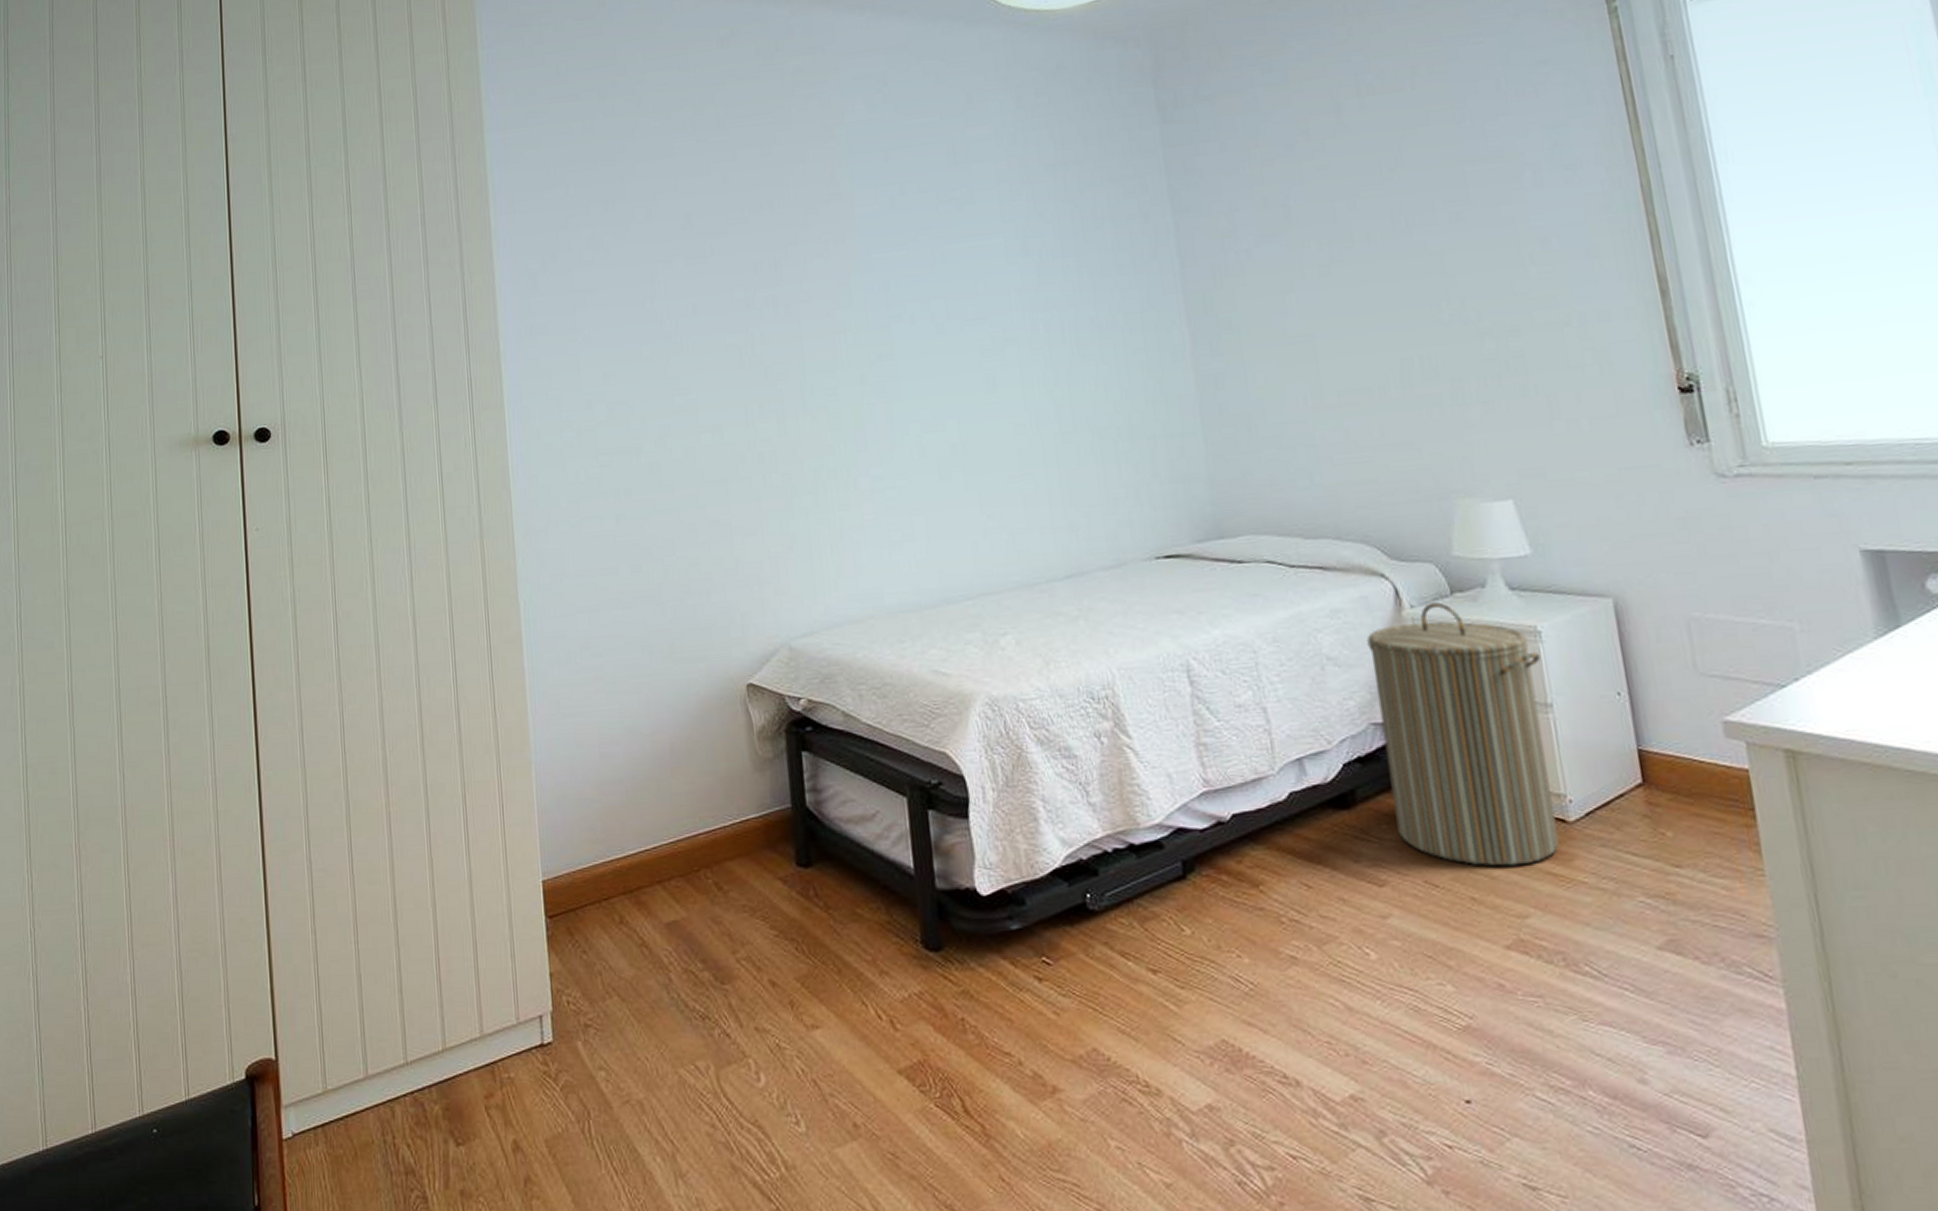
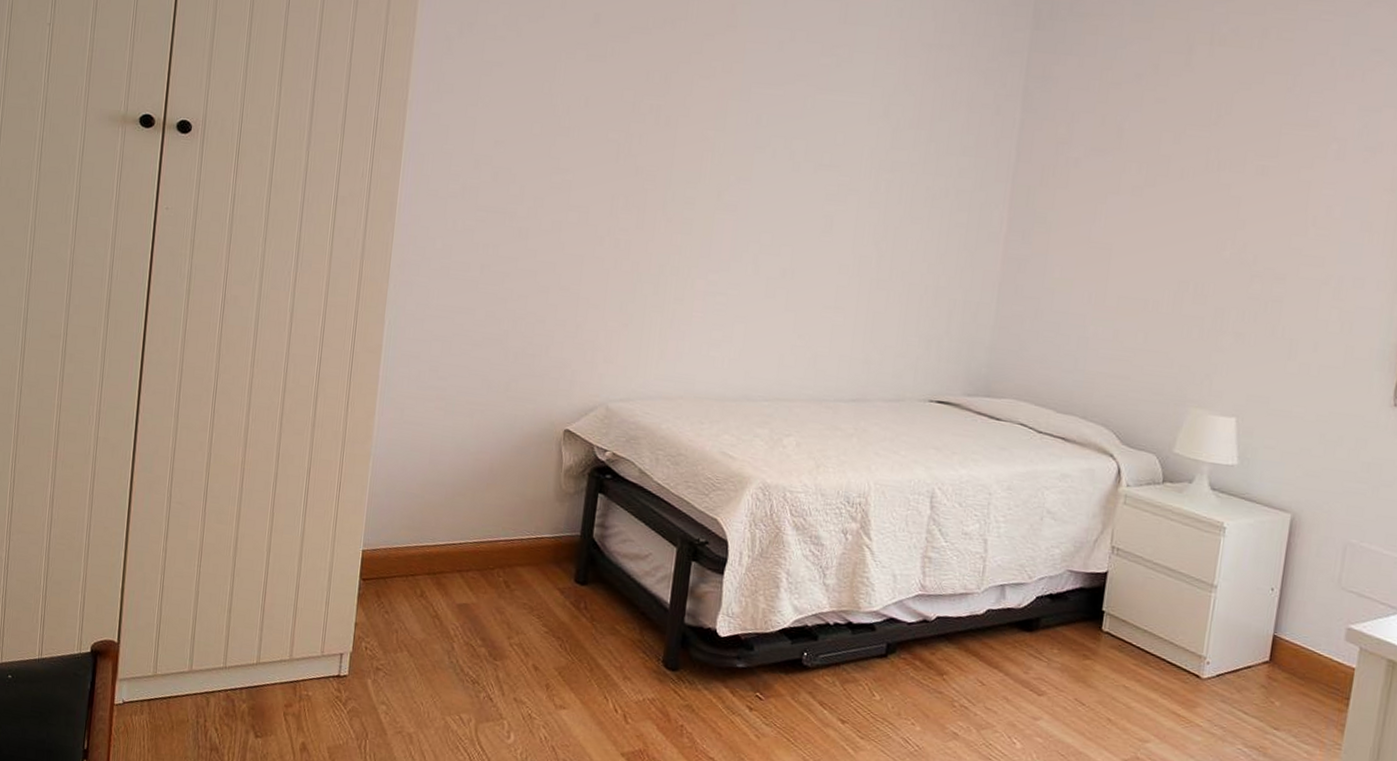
laundry hamper: present [1366,602,1559,866] -> none [1065,486,1219,703]

